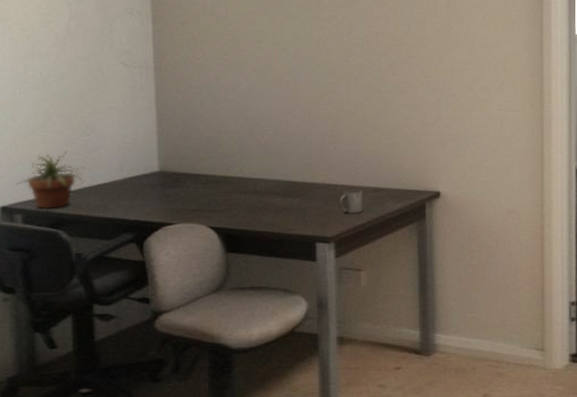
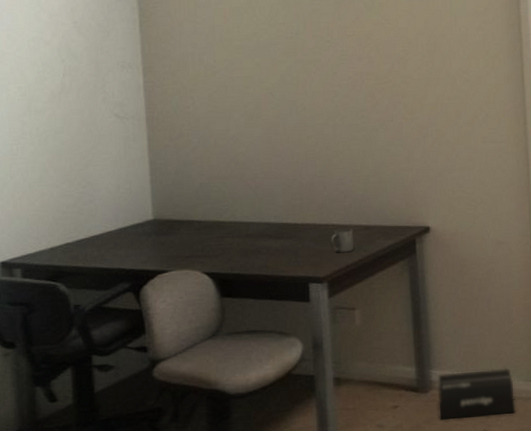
potted plant: present [16,151,86,210] -> none [14,204,82,263]
box: none [441,335,517,383] -> present [437,368,515,419]

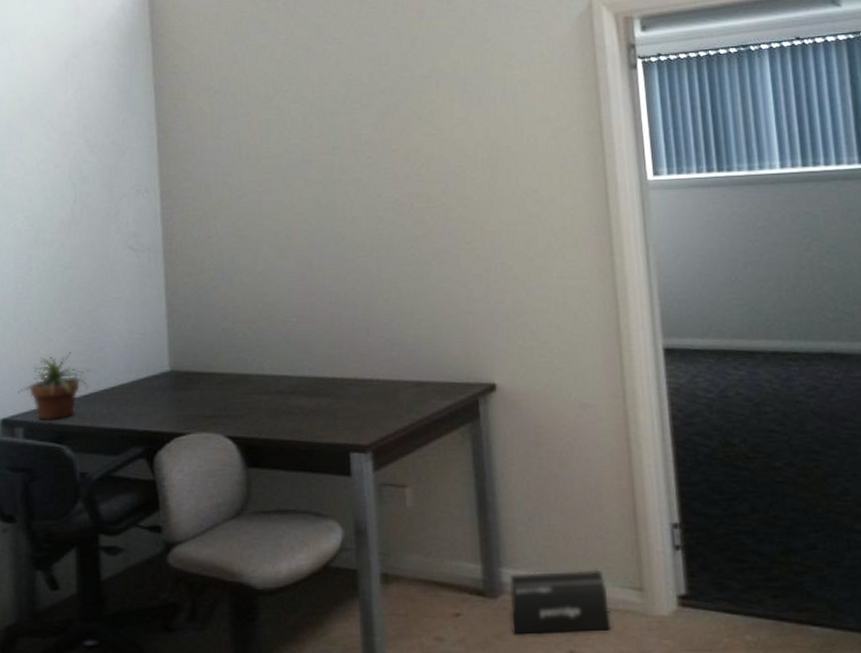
potted plant: none [14,204,82,263] -> present [17,351,91,421]
mug: present [330,228,355,253] -> none [375,385,404,415]

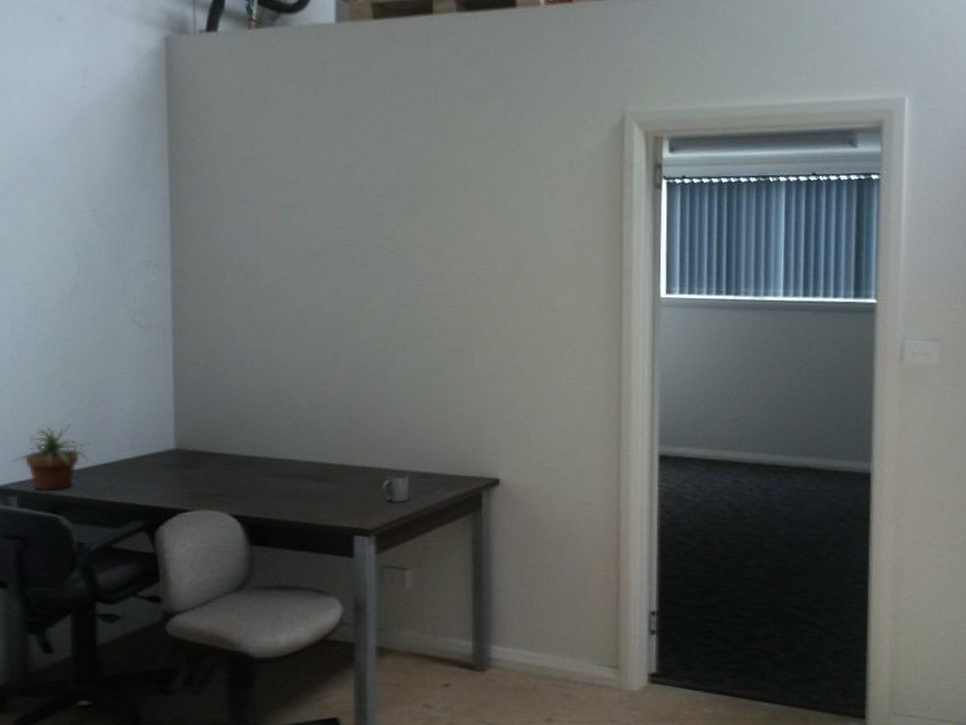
mug: none [375,385,404,415] -> present [381,474,410,503]
box: present [509,569,610,635] -> none [497,649,587,704]

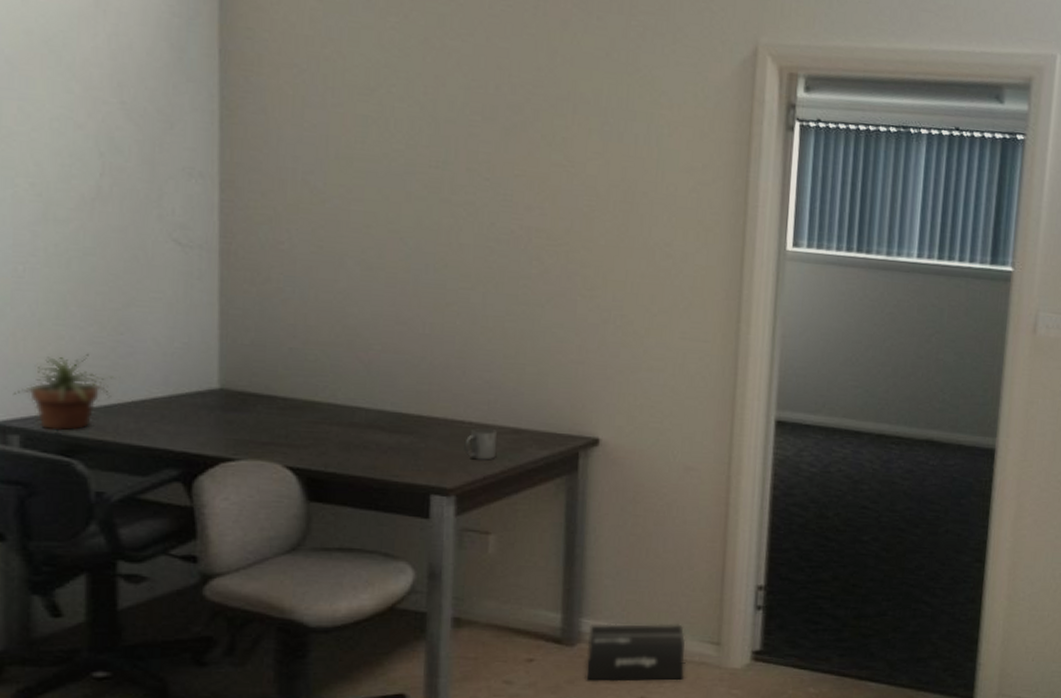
box: none [497,649,587,704] -> present [586,624,686,682]

